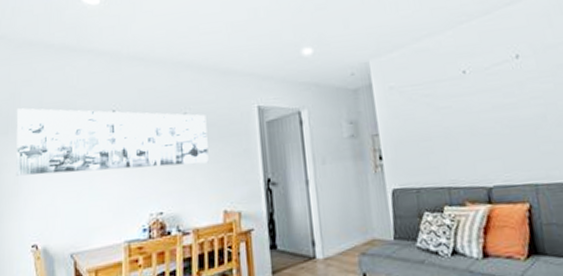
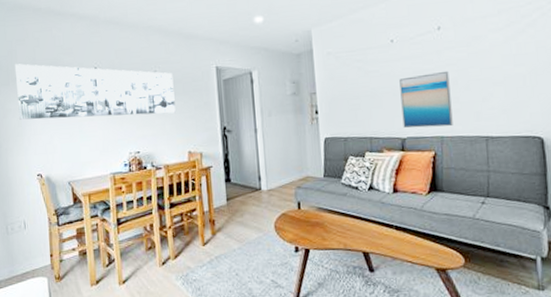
wall art: none [477,104,548,175] -> present [399,70,453,128]

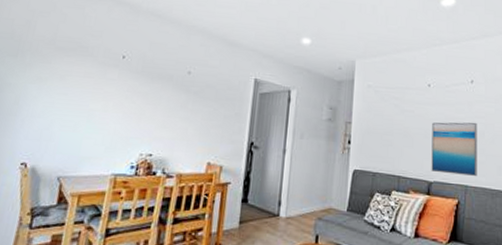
wall art: present [14,63,176,120] -> none [18,36,208,119]

